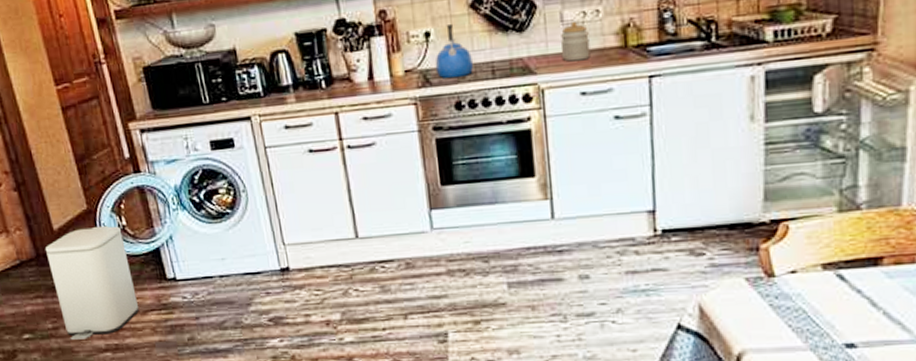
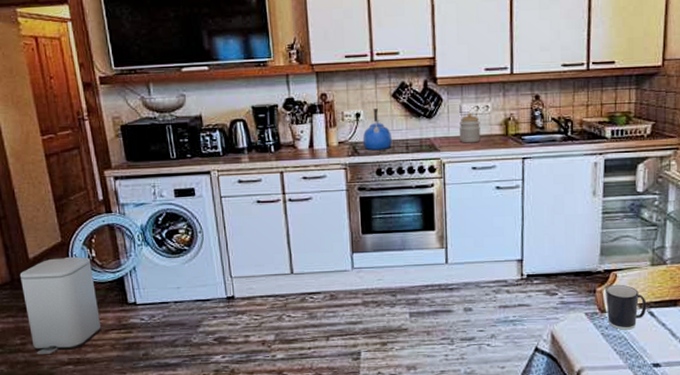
mug: none [773,238,834,299] -> present [606,284,647,330]

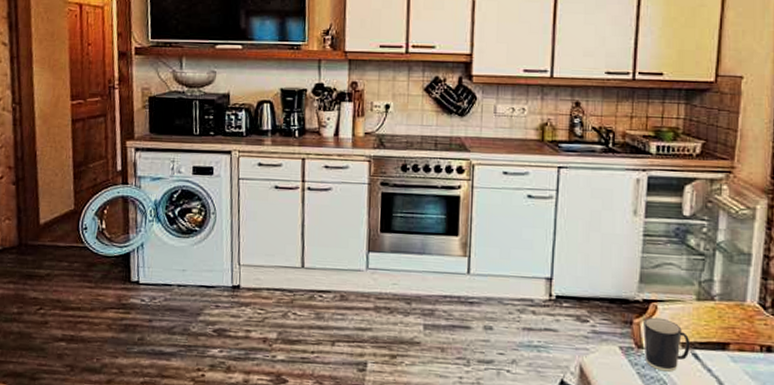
pedal bin: present [19,256,102,355] -> none [27,225,101,328]
kettle: present [362,109,393,151] -> none [390,102,422,145]
jar: present [459,113,481,143] -> none [491,114,515,146]

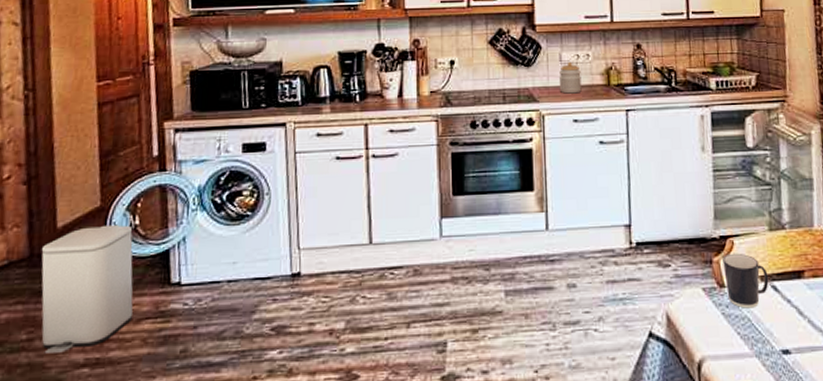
pedal bin: none [27,225,101,328] -> present [41,224,134,355]
jar: none [491,114,515,146] -> present [558,61,582,94]

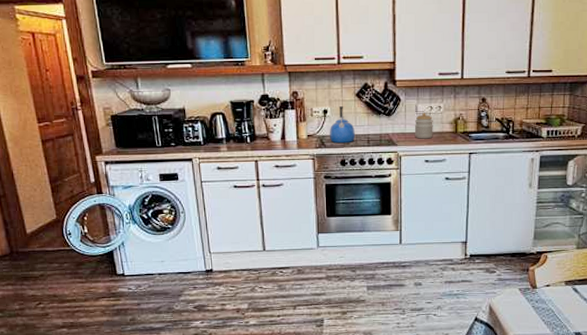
pedal bin: present [41,224,134,355] -> none [18,232,93,319]
kettle: none [456,56,489,101] -> present [329,106,356,144]
mug: present [723,253,769,308] -> none [537,264,572,303]

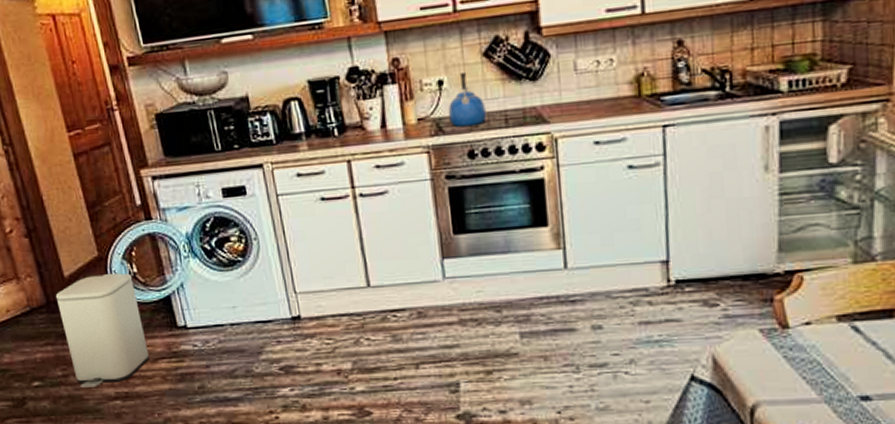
pedal bin: none [18,232,93,319] -> present [55,272,150,389]
jar: present [414,112,433,139] -> none [574,70,604,111]

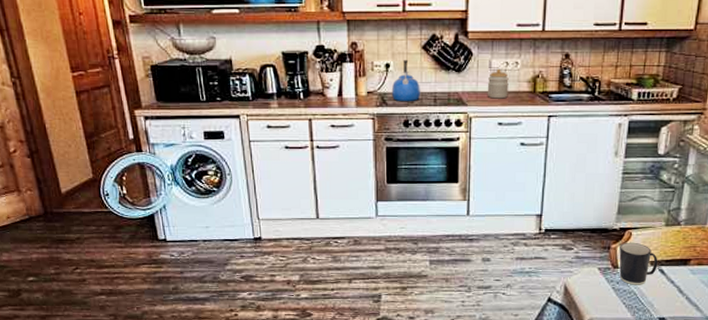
pedal bin: present [55,272,150,389] -> none [52,192,133,285]
jar: none [574,70,604,111] -> present [487,68,509,99]
mug: none [787,289,849,351] -> present [619,242,658,285]

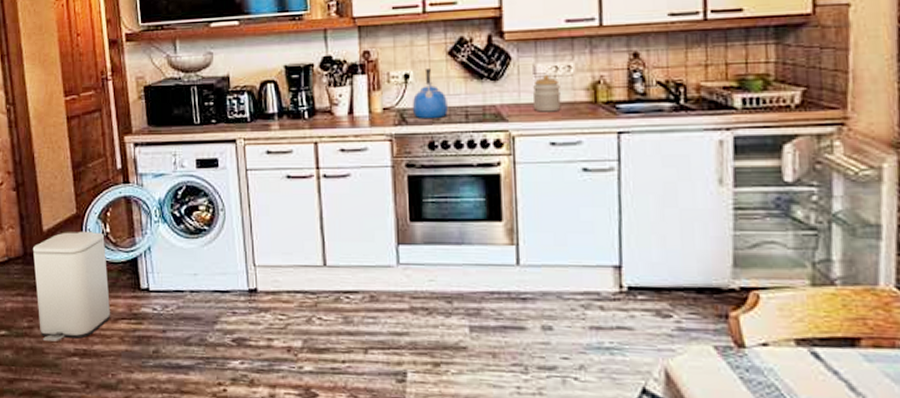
pedal bin: none [52,192,133,285] -> present [32,231,111,343]
mug: present [619,242,658,285] -> none [743,308,808,376]

